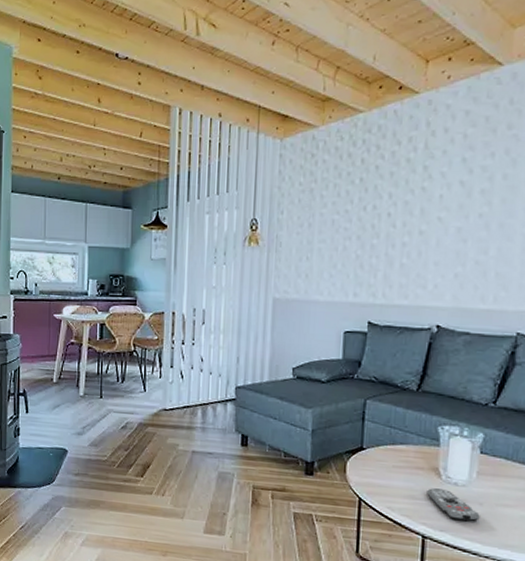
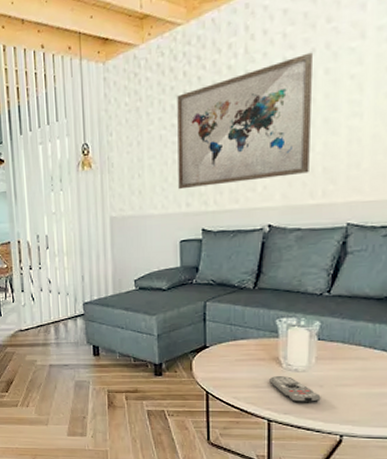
wall art: none [347,156,492,278] -> present [177,52,312,190]

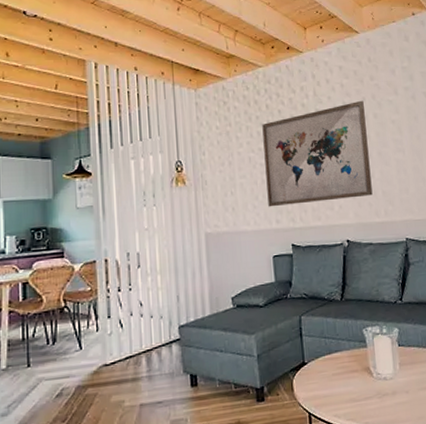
remote control: present [269,376,321,403] -> none [364,385,409,413]

